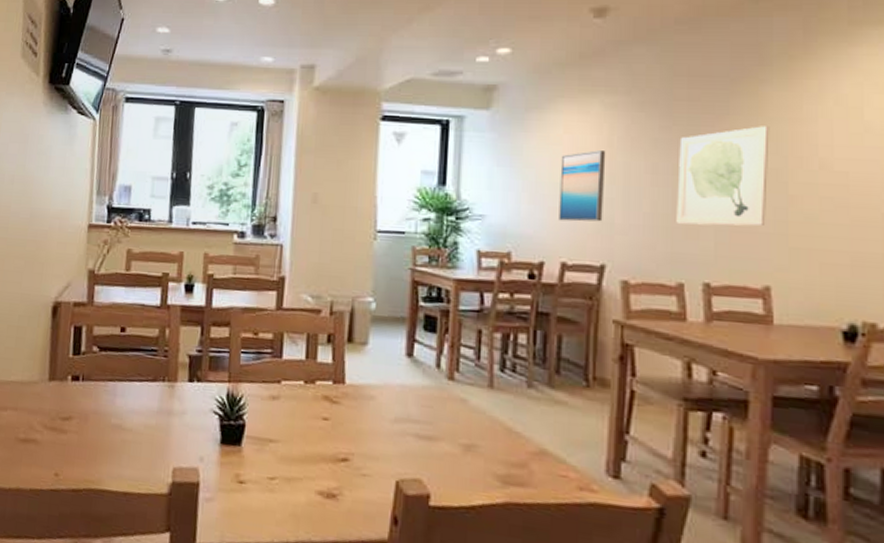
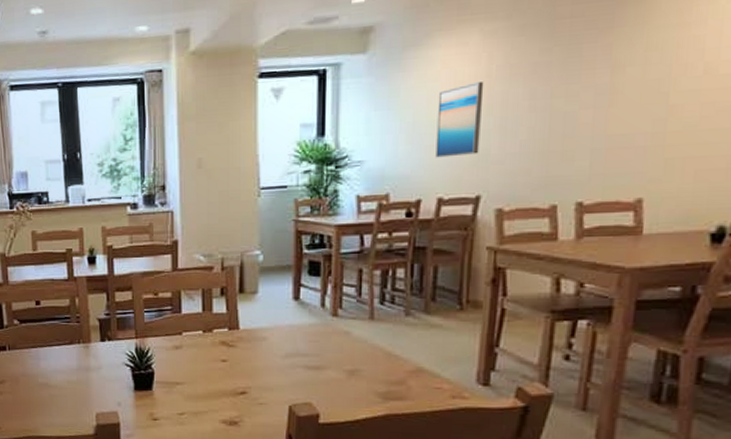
wall art: present [676,126,770,226] -> none [552,35,655,147]

